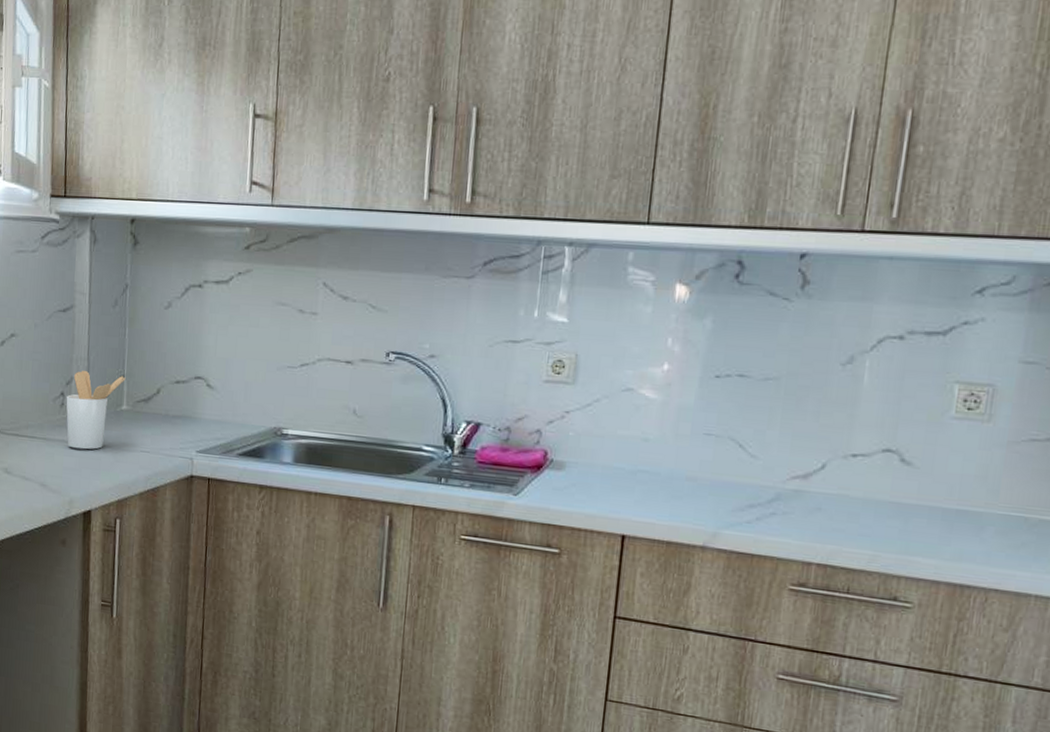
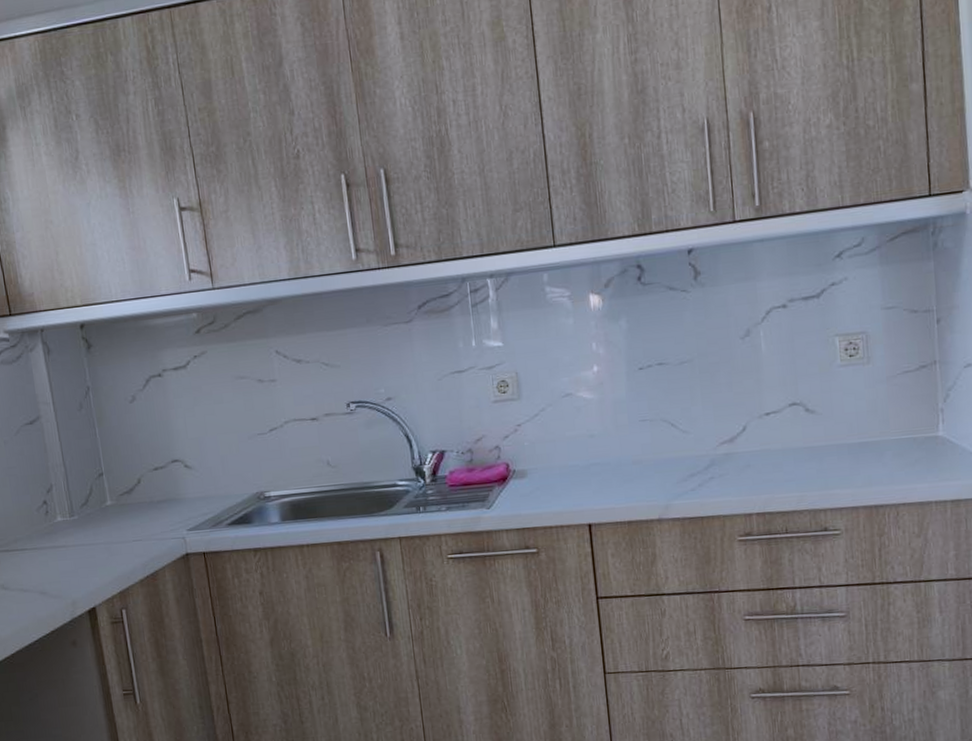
utensil holder: present [66,370,126,450] -> none [49,474,105,552]

